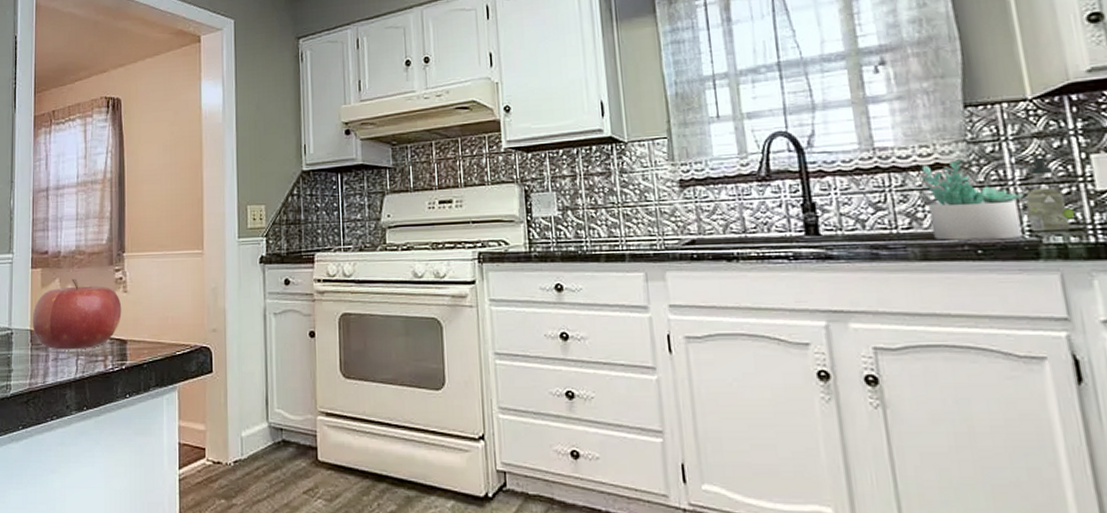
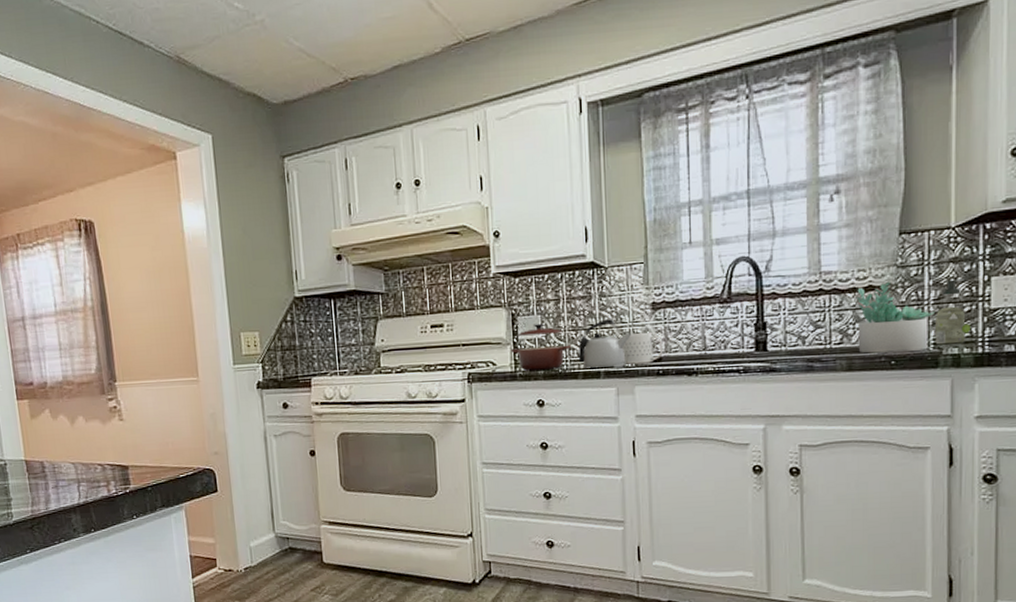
fruit: present [32,278,122,350] -> none [24,408,120,478]
saucepan: none [524,201,590,251] -> present [511,323,571,371]
kettle: none [599,197,659,252] -> present [579,319,632,370]
mug: none [646,211,696,247] -> present [621,331,663,364]

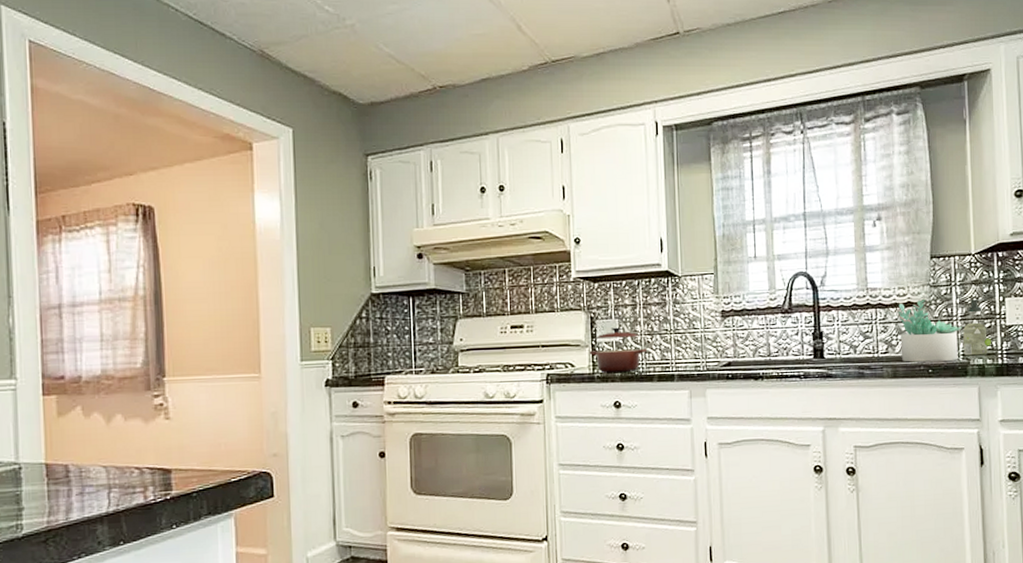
kettle: present [579,319,632,370] -> none [654,325,704,373]
mug: present [621,331,663,364] -> none [693,338,732,368]

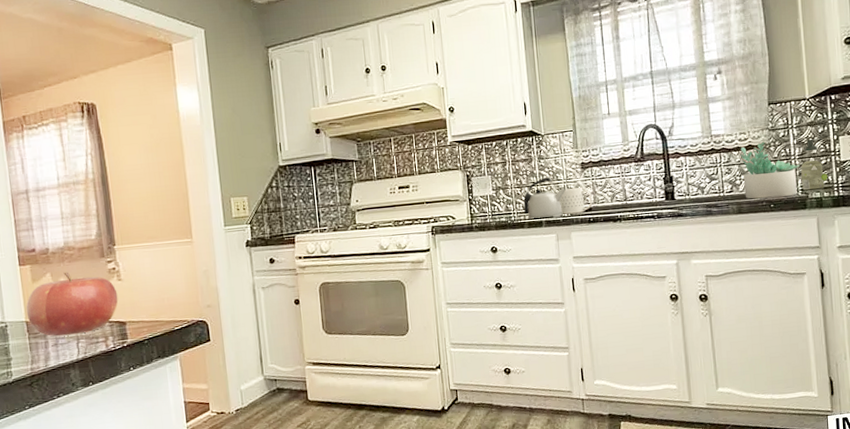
fruit: none [46,405,164,484] -> present [25,272,119,337]
saucepan: present [589,327,646,373] -> none [467,182,517,223]
kettle: none [654,325,704,373] -> present [523,177,567,220]
mug: none [693,338,732,368] -> present [558,187,593,214]

